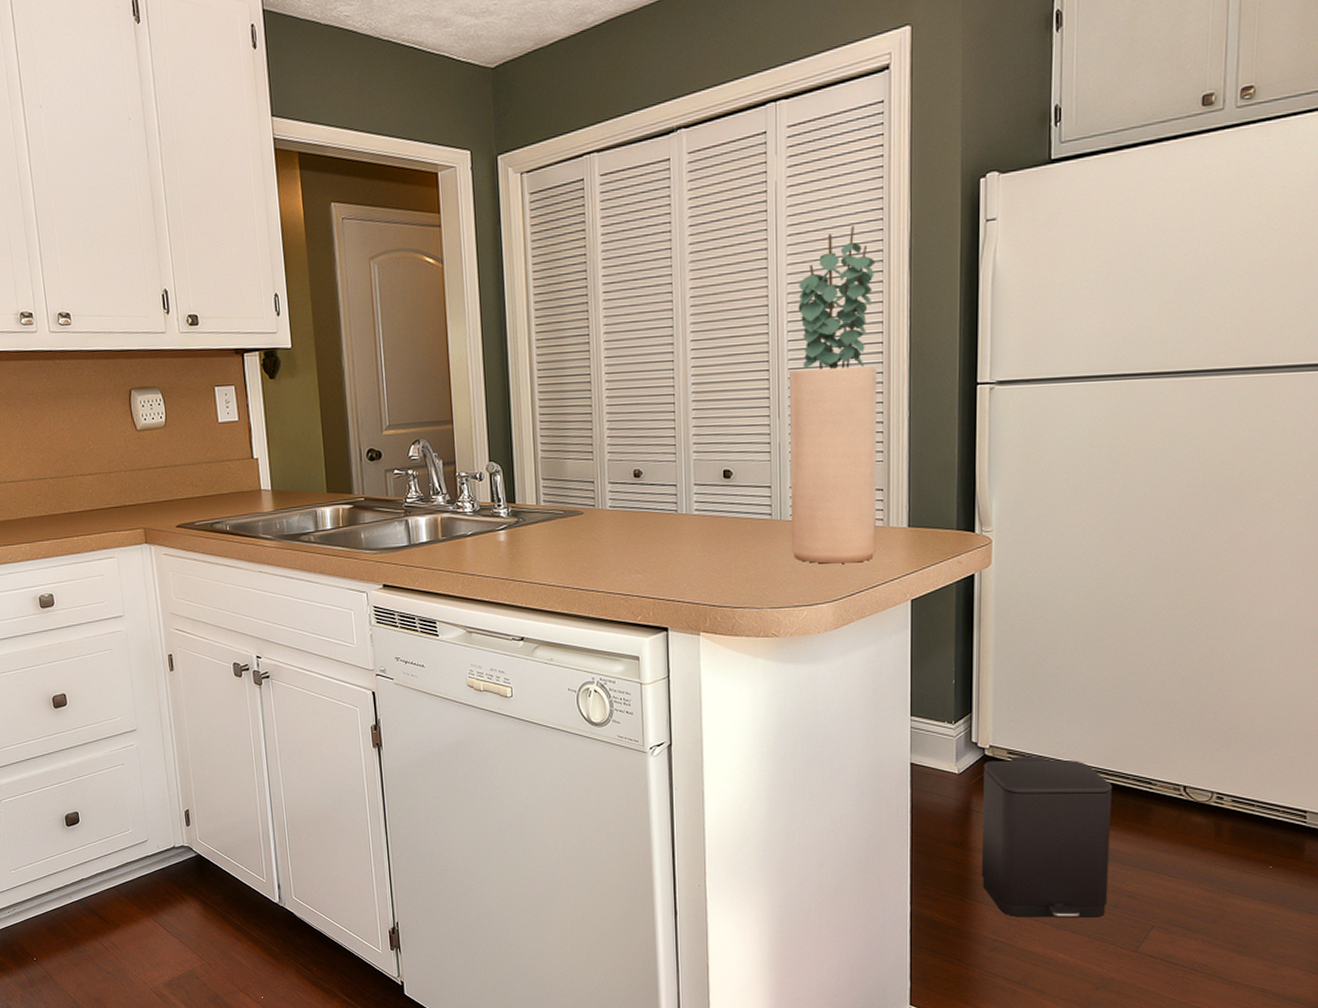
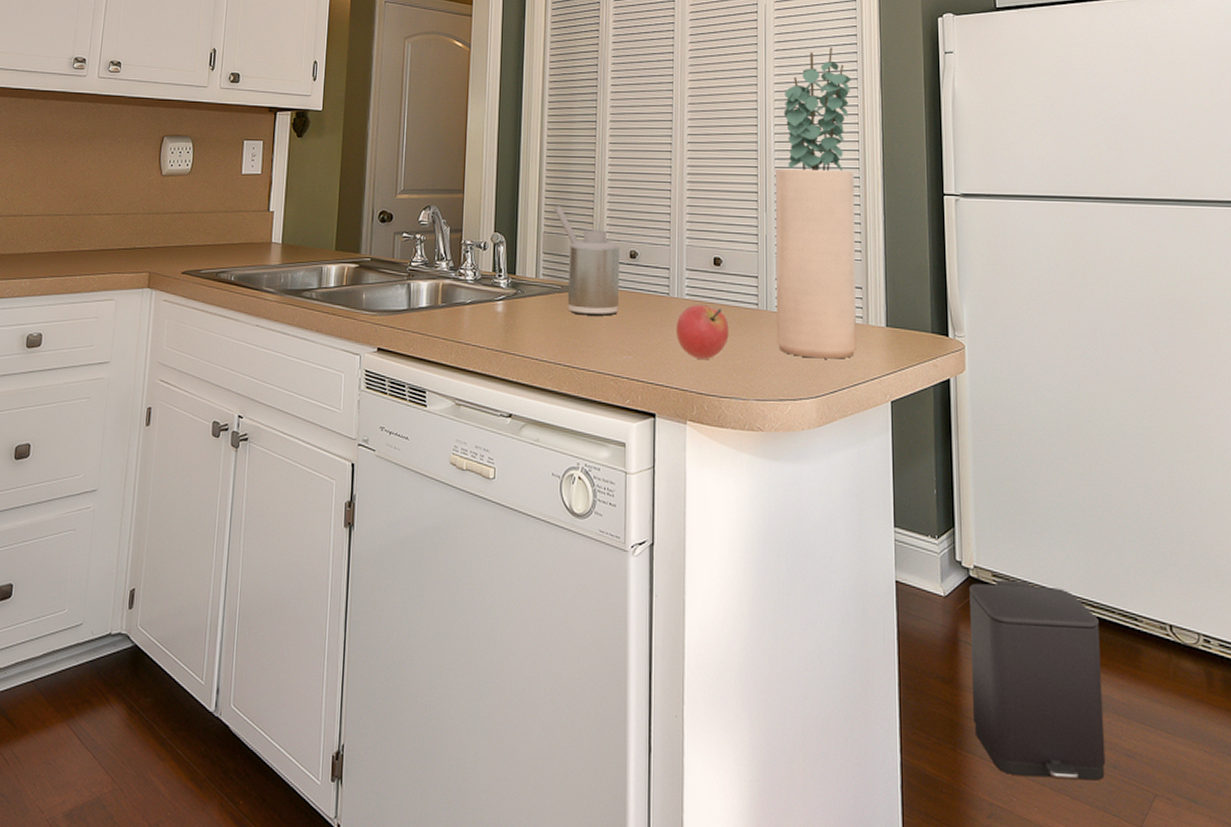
soap dispenser: none [549,429,625,538] -> present [553,206,619,316]
fruit: none [685,519,741,574] -> present [675,305,729,360]

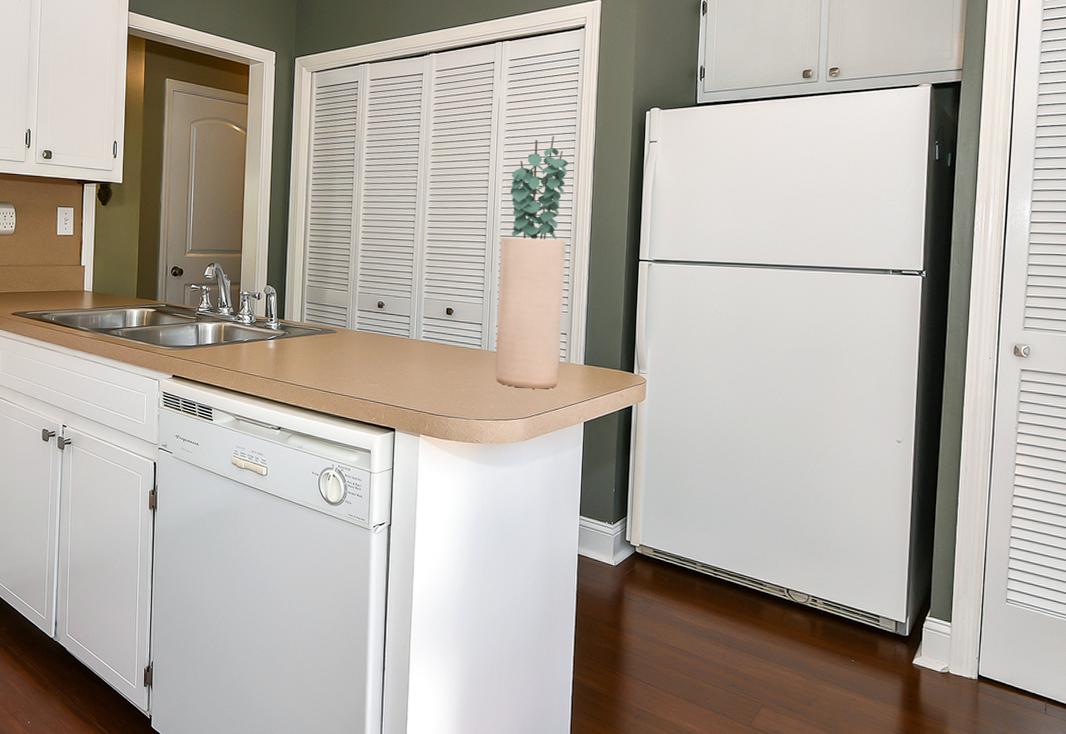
soap dispenser: present [553,206,619,316] -> none [316,264,369,353]
fruit: present [675,305,729,360] -> none [413,345,457,388]
pedal bin: present [969,579,1106,781] -> none [630,554,733,695]

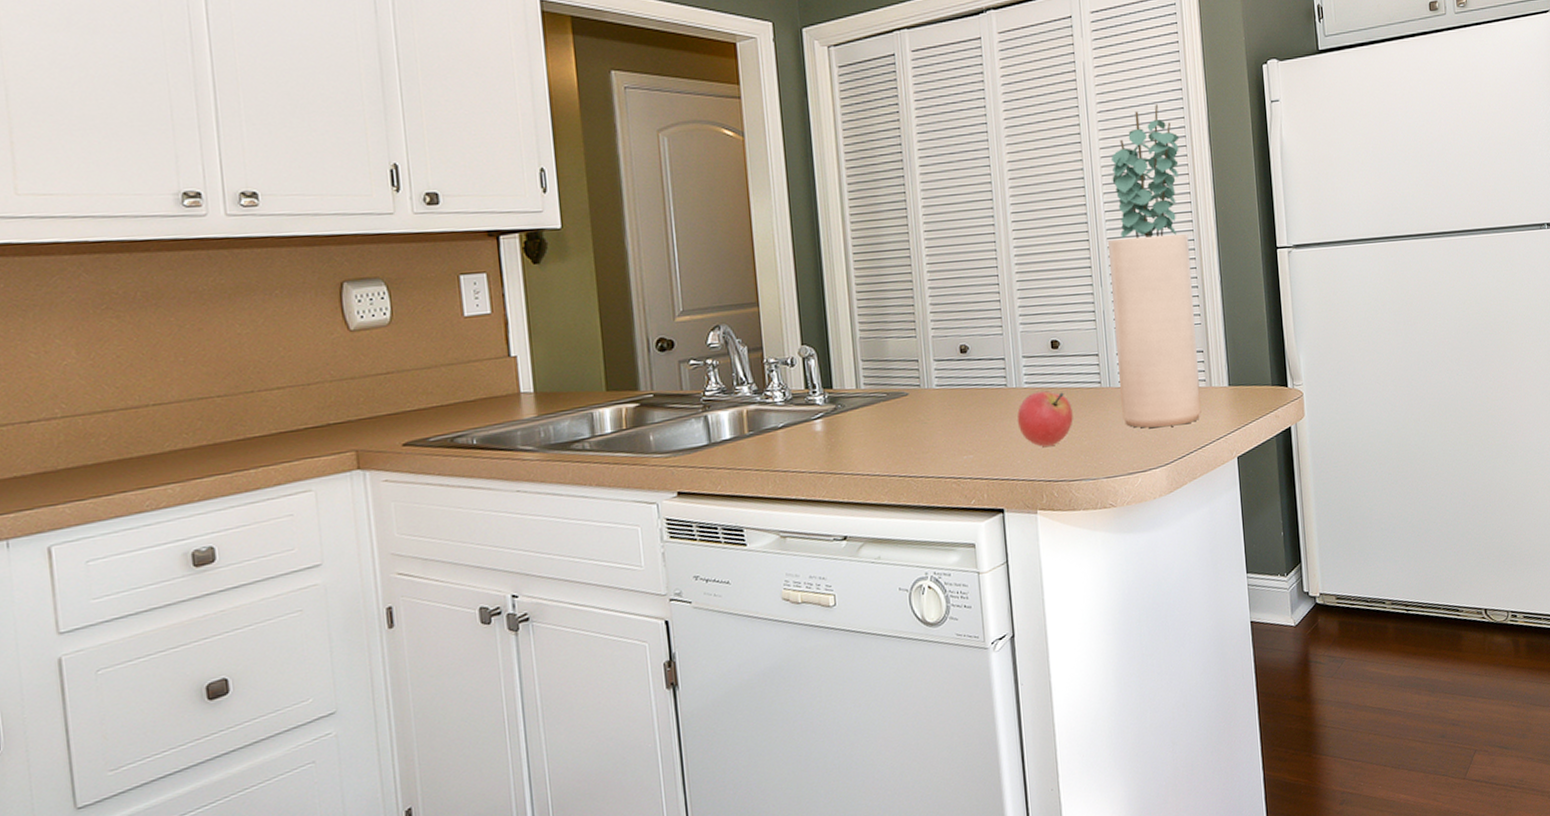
fruit: none [413,345,457,388] -> present [1017,391,1074,448]

